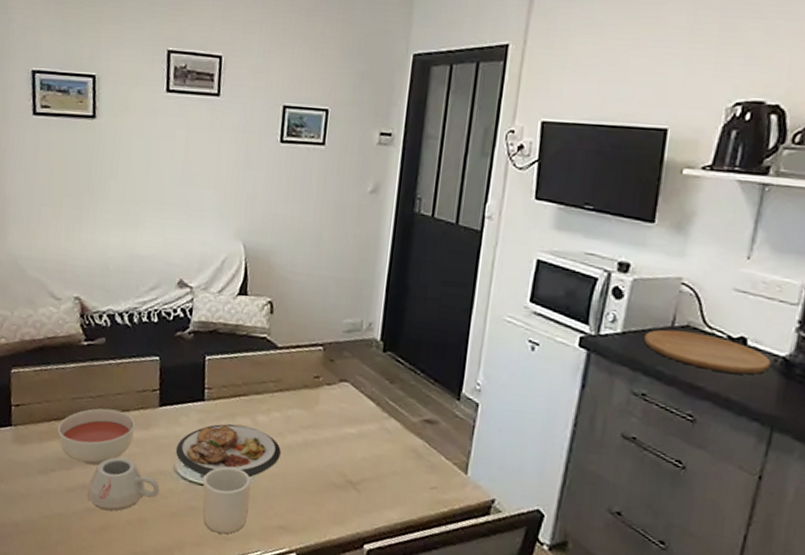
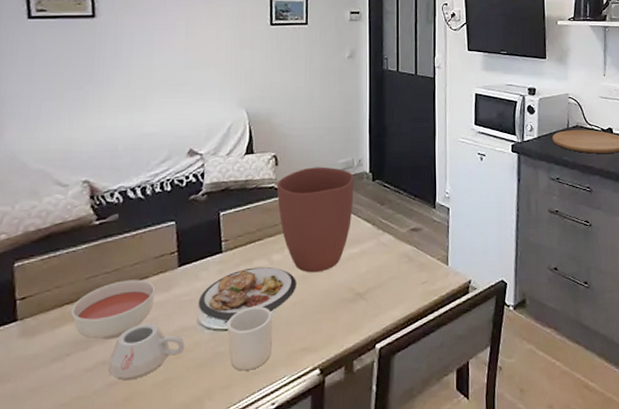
vase: none [268,322,361,447] -> present [276,167,354,273]

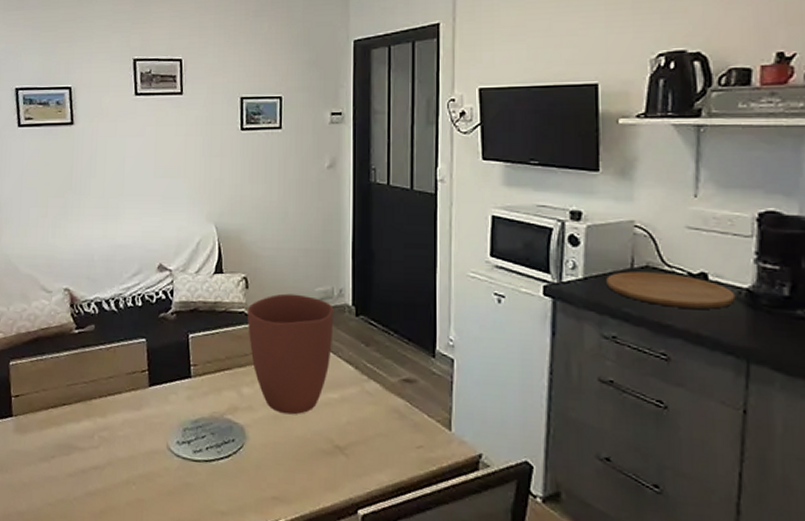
bowl: present [71,279,156,340] -> none [55,392,128,450]
cup: present [108,322,185,381] -> none [86,438,155,493]
plate: present [198,266,296,321] -> none [167,398,268,452]
mug: present [227,305,272,371] -> none [195,440,242,509]

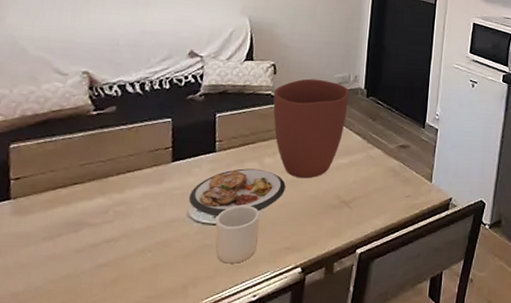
plate: none [167,398,268,452] -> present [188,168,286,217]
mug: none [195,440,242,509] -> present [215,204,260,264]

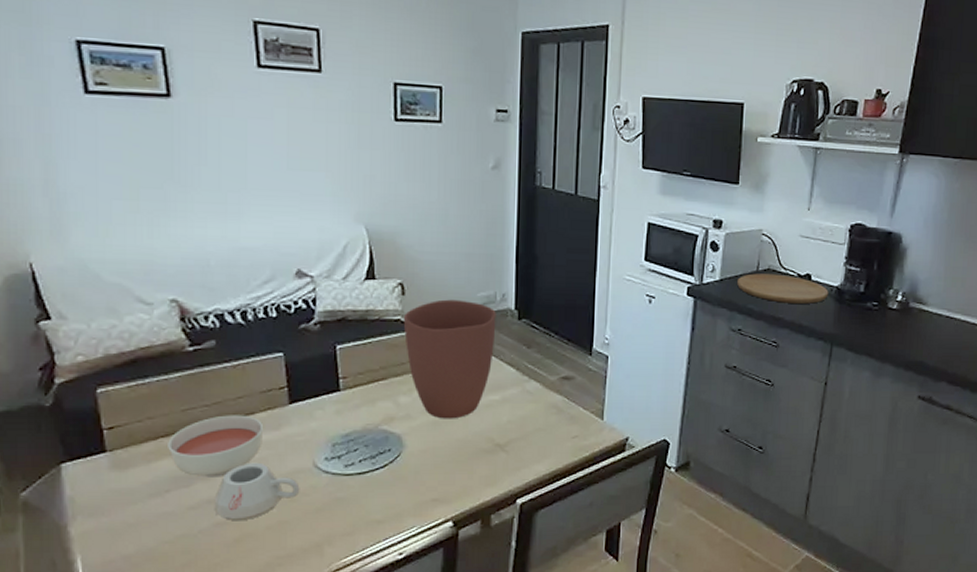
bowl: none [64,170,149,224] -> present [168,415,264,478]
cup: none [97,212,174,264] -> present [214,462,300,521]
plate: present [188,168,286,217] -> none [313,409,427,466]
mug: present [215,204,260,264] -> none [347,451,399,519]

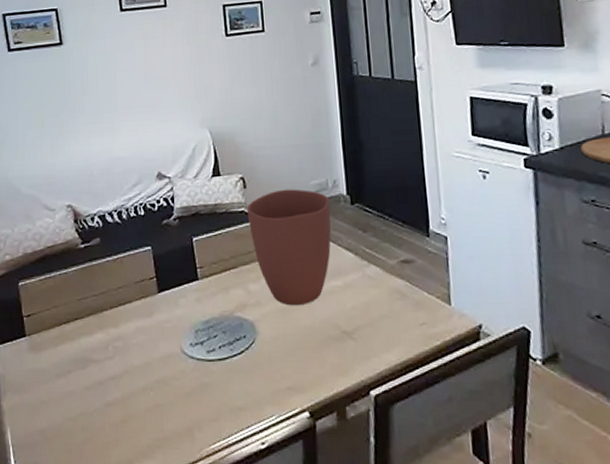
bowl: present [168,415,264,478] -> none [68,303,140,361]
cup: present [214,462,300,521] -> none [104,347,171,402]

